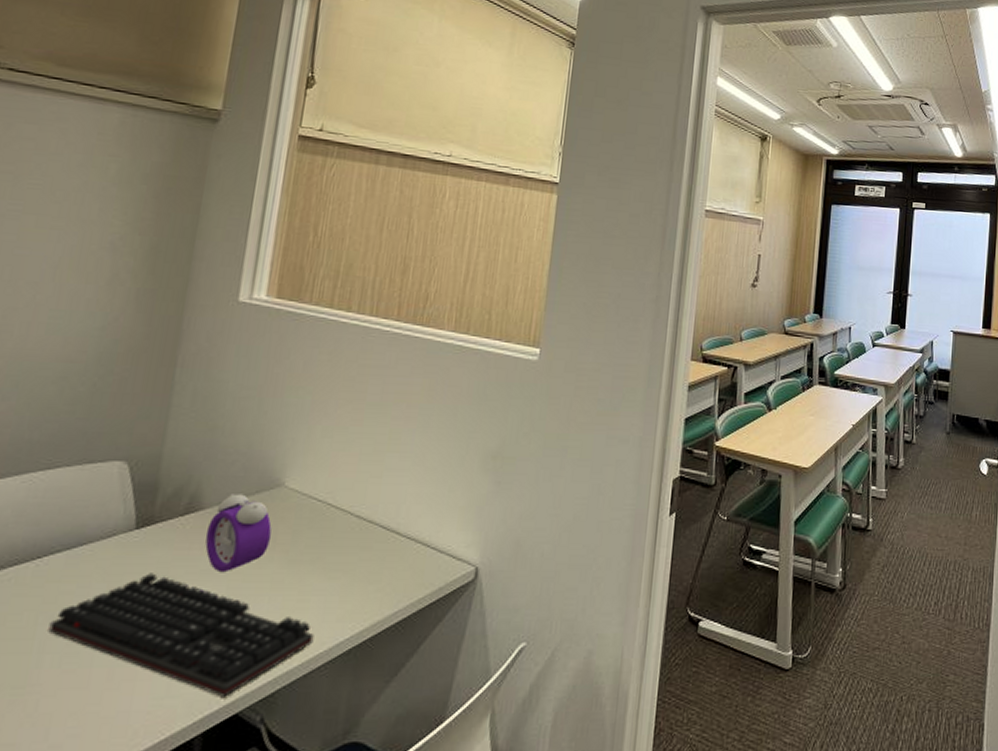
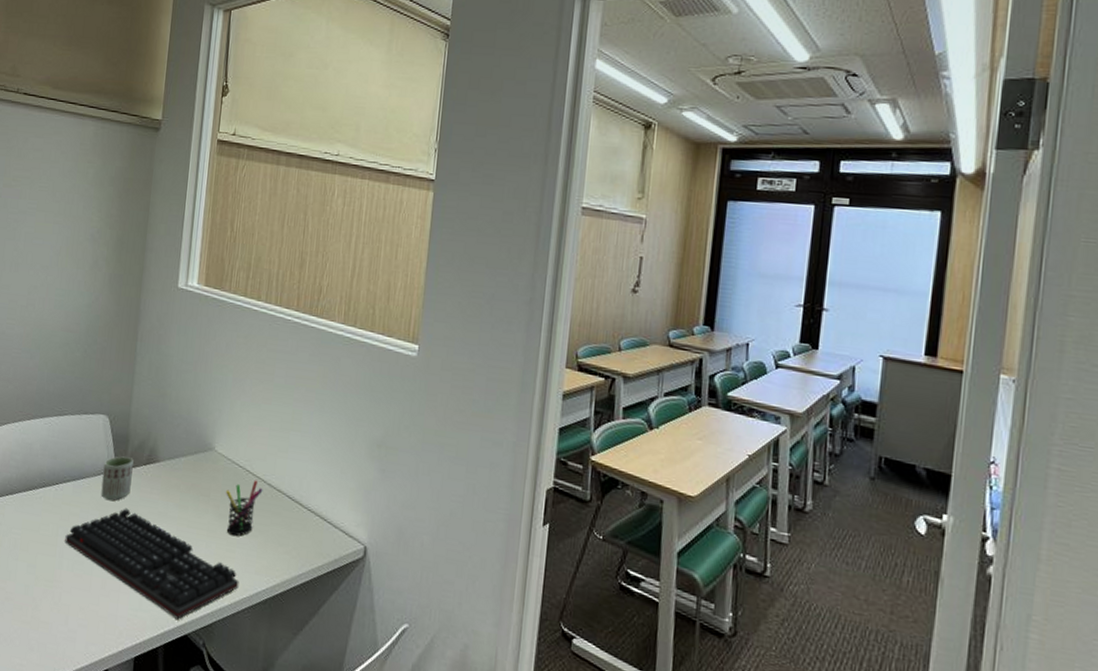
cup: none [111,509,165,568] -> present [101,456,134,501]
alarm clock: present [205,494,272,573] -> none [161,451,207,517]
pen holder: none [297,514,349,583] -> present [225,480,263,537]

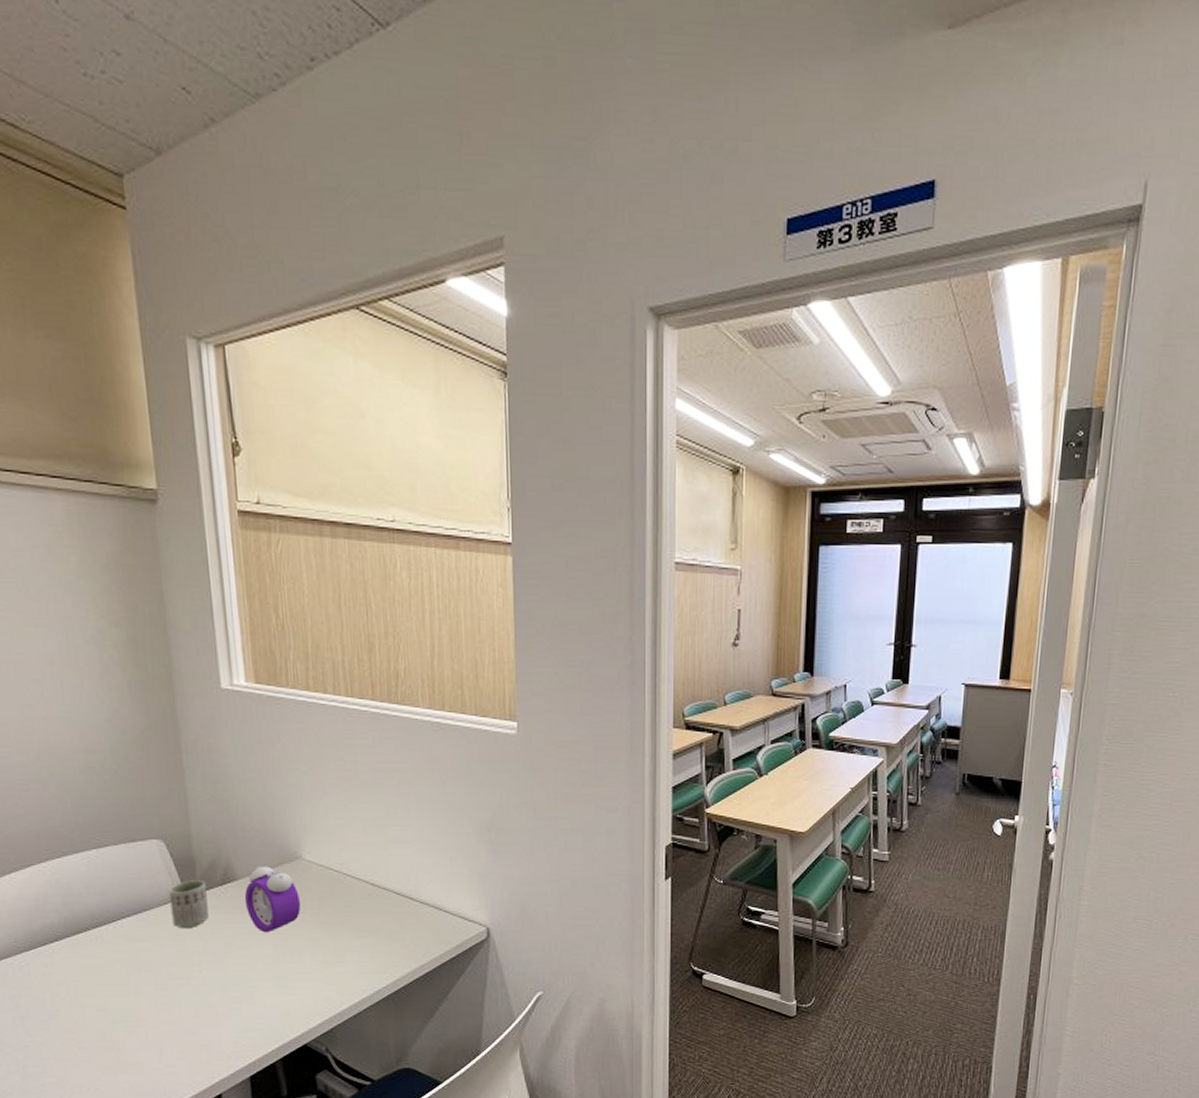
keyboard: present [65,508,239,620] -> none [138,933,356,1032]
alarm clock: none [161,451,207,517] -> present [244,866,301,933]
pen holder: present [225,480,263,537] -> none [322,882,366,941]

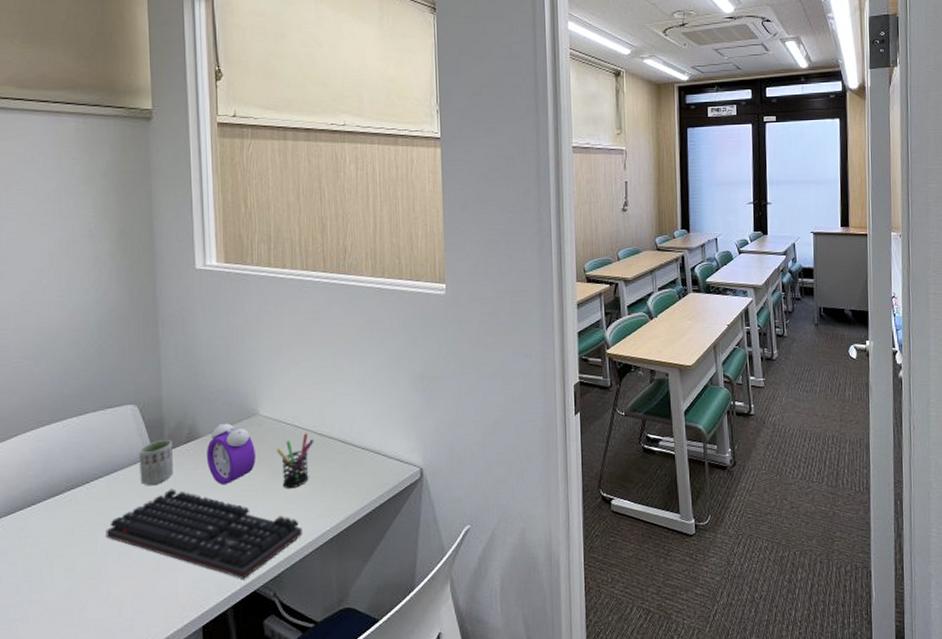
keyboard: none [138,933,356,1032] -> present [106,489,303,579]
pen holder: none [322,882,366,941] -> present [275,433,314,489]

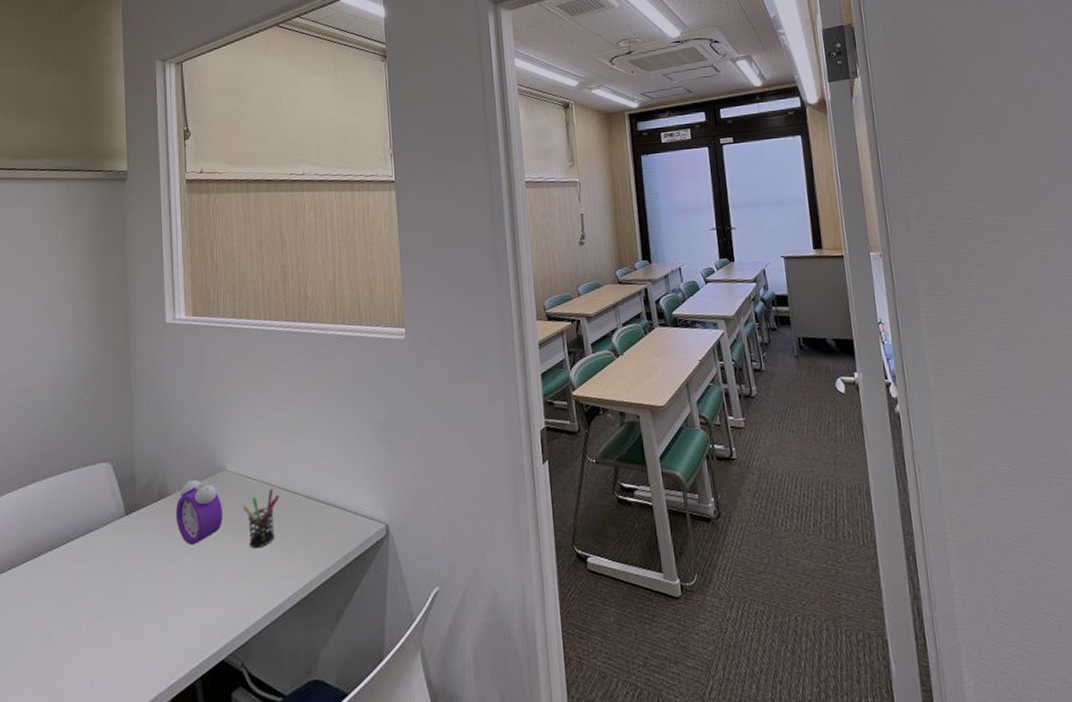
keyboard: present [106,489,303,579] -> none [80,549,270,647]
cup: present [139,440,173,486] -> none [112,498,144,547]

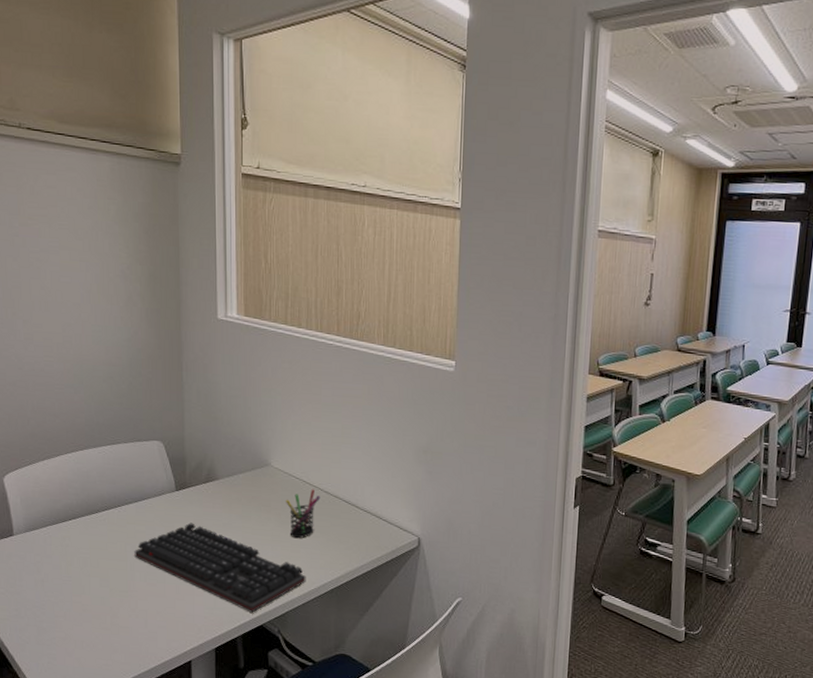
keyboard: none [80,549,270,647] -> present [134,522,306,613]
alarm clock: present [175,479,223,545] -> none [222,469,266,527]

